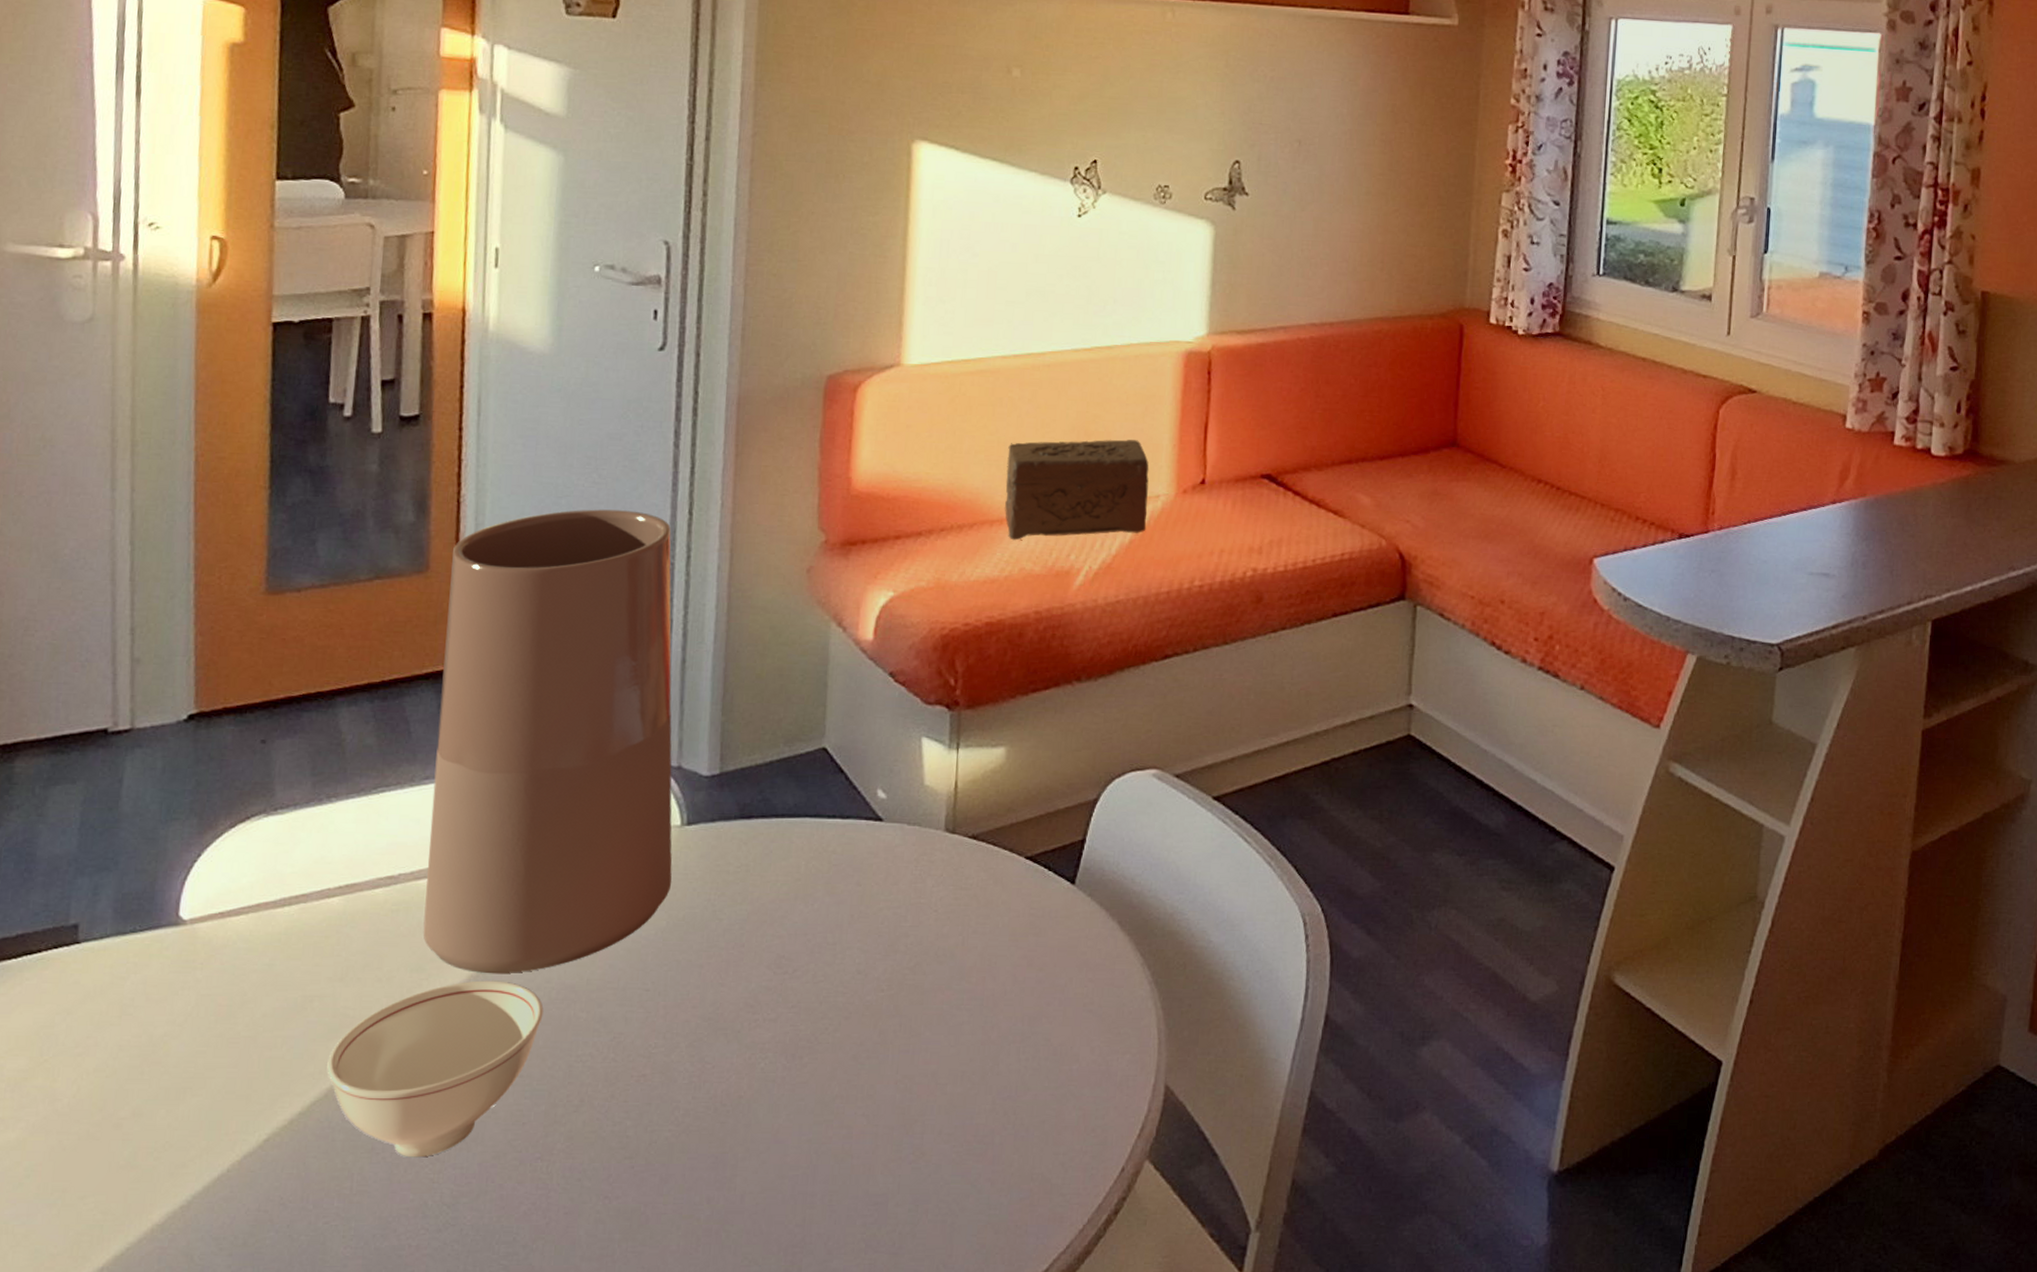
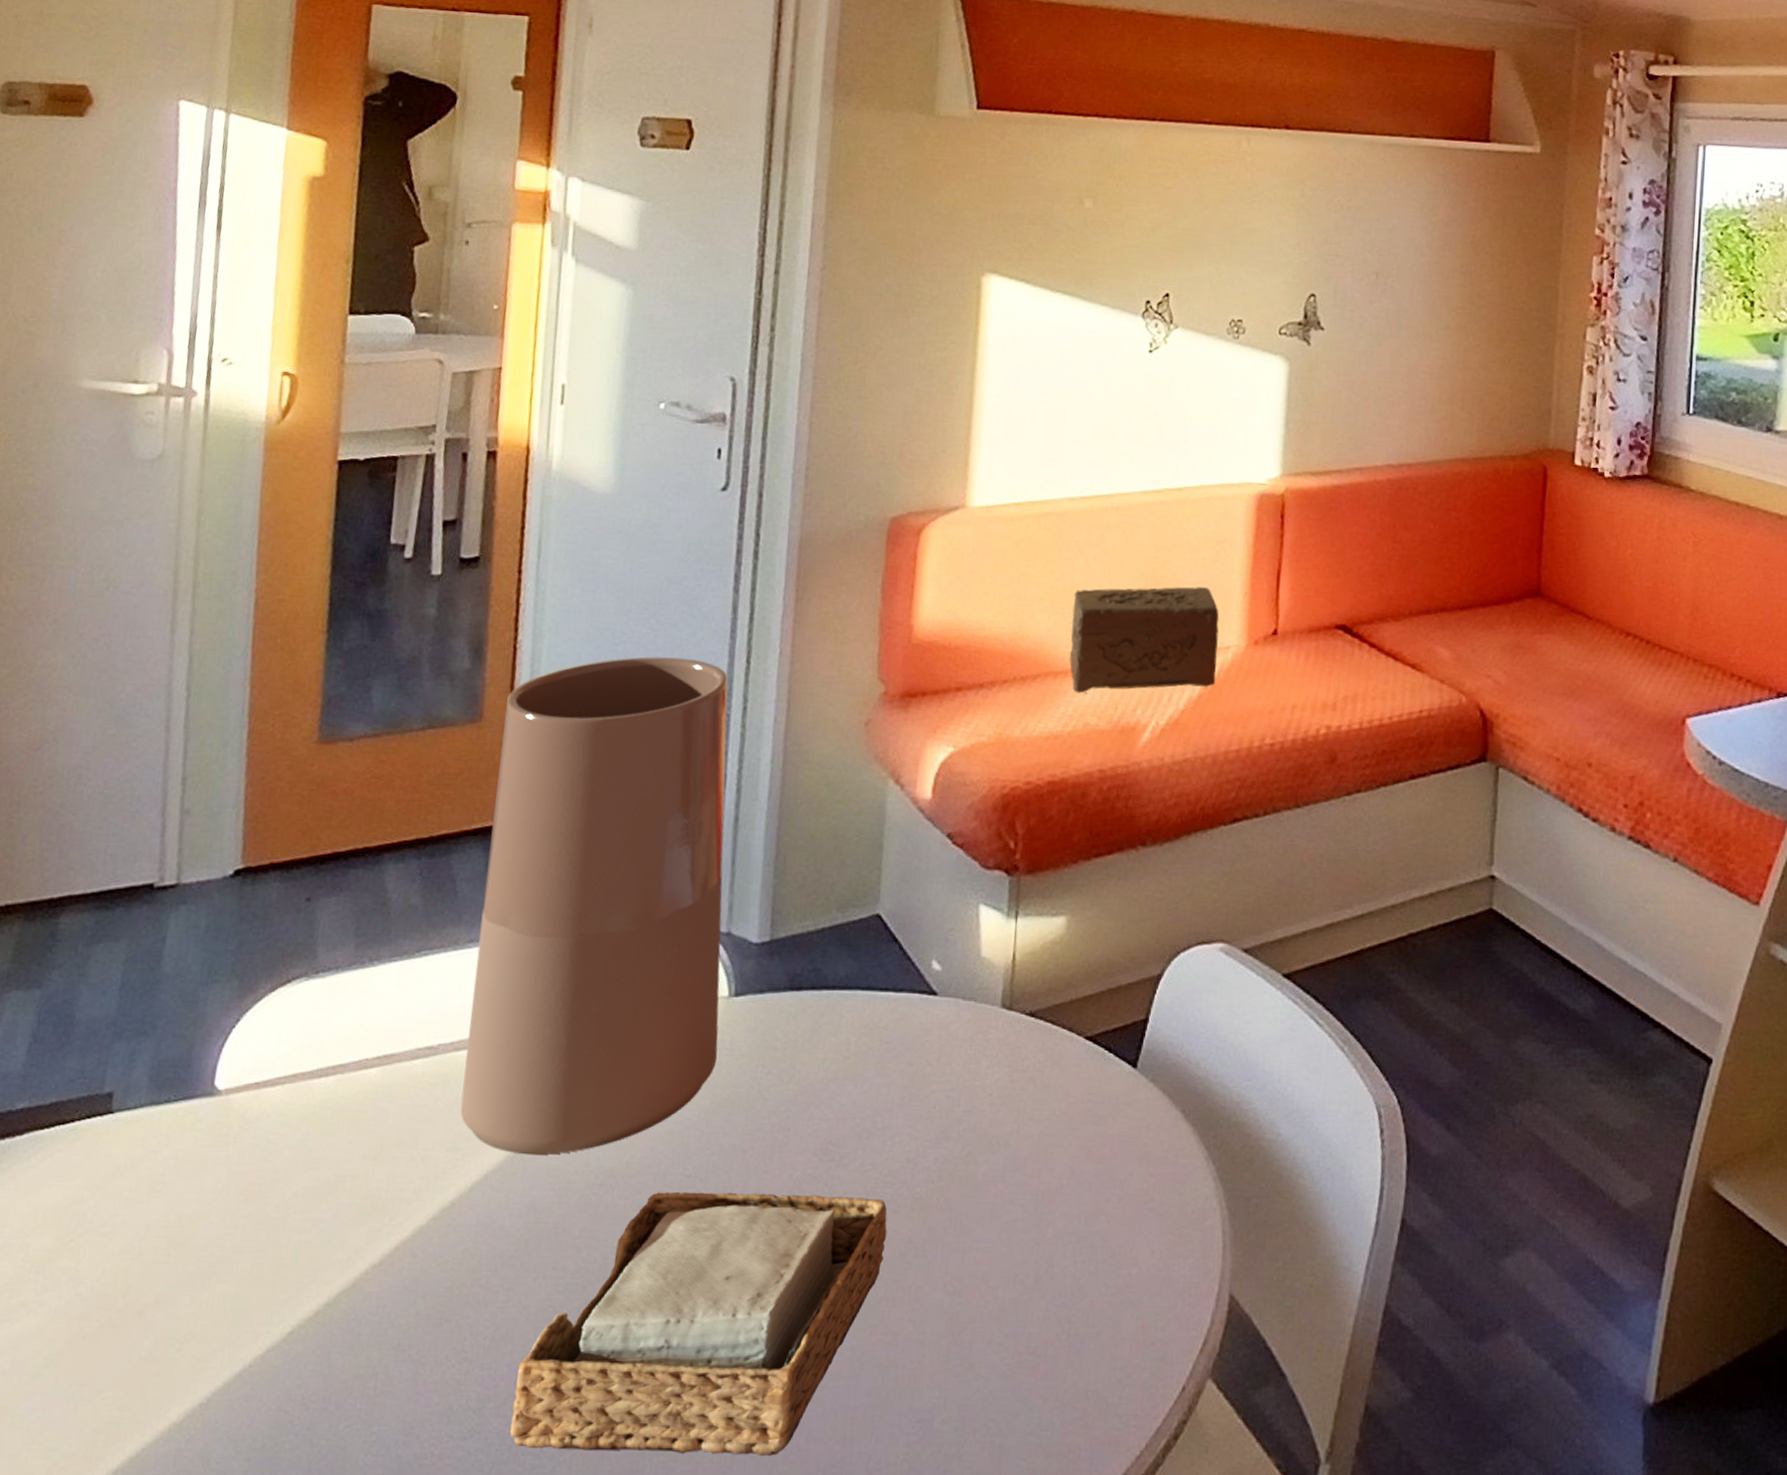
bowl: present [327,980,544,1158] -> none [356,1162,581,1356]
napkin holder: none [484,1003,840,1239] -> present [510,1191,888,1456]

